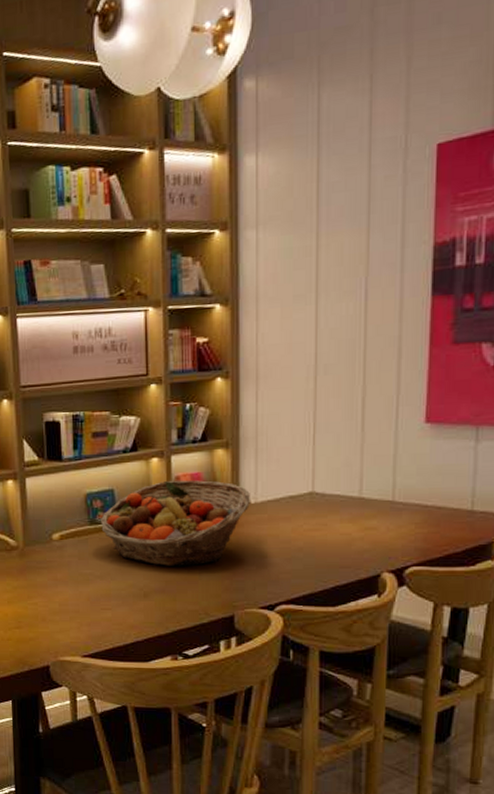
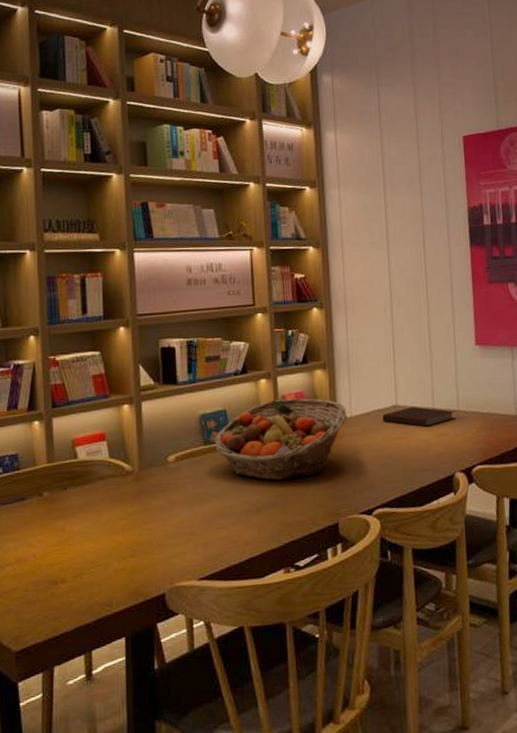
notebook: none [294,495,388,518] -> present [382,407,455,427]

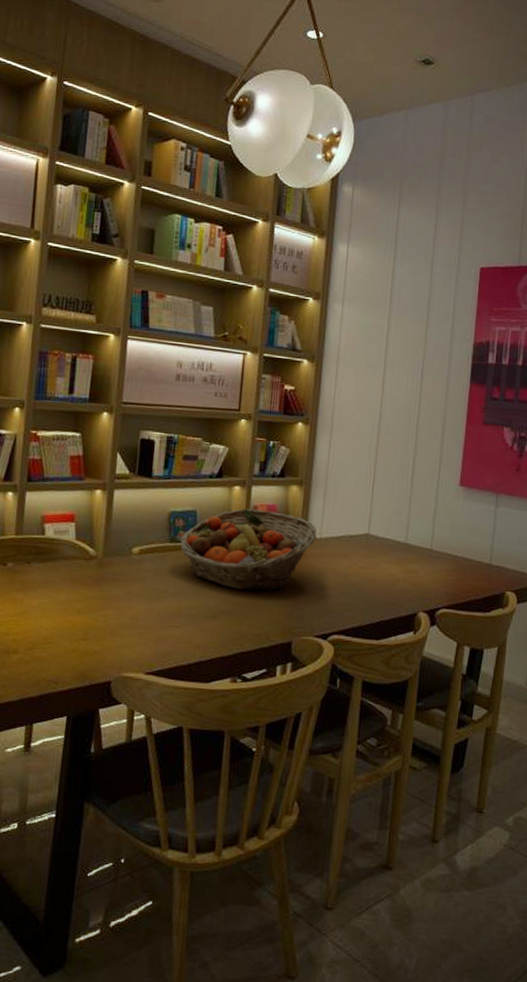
notebook: present [382,407,455,427] -> none [352,538,427,561]

